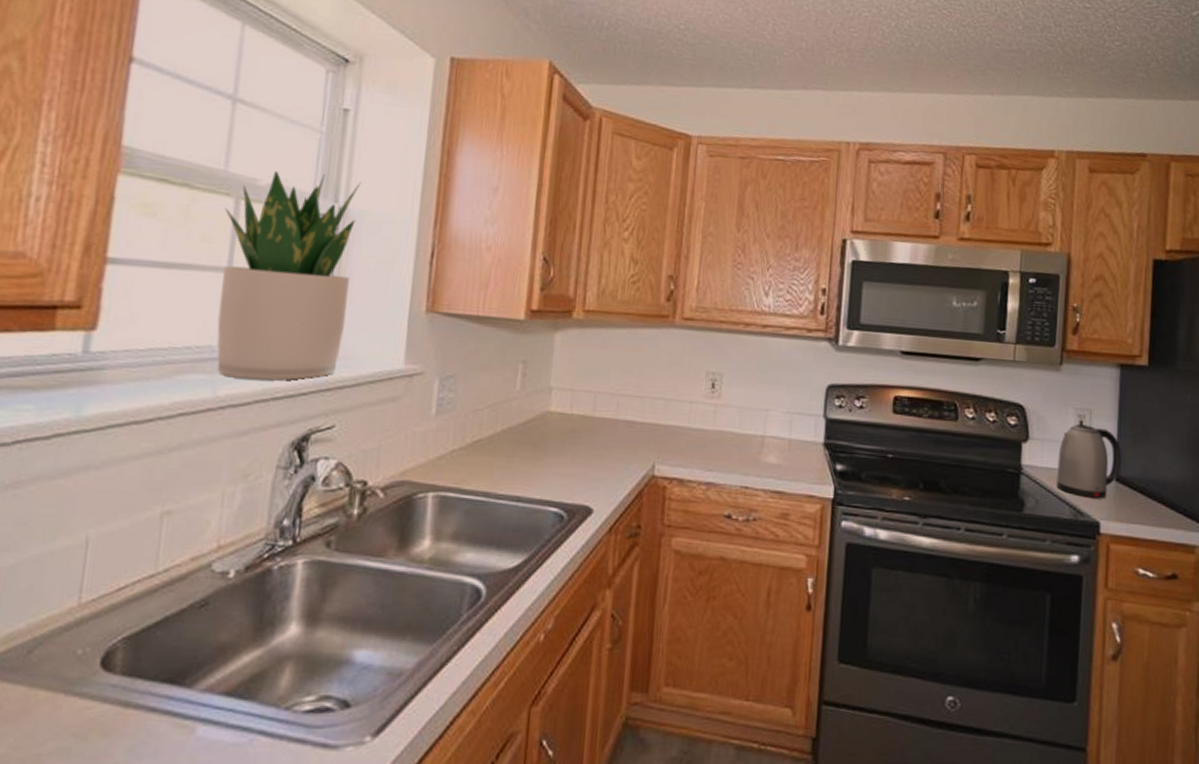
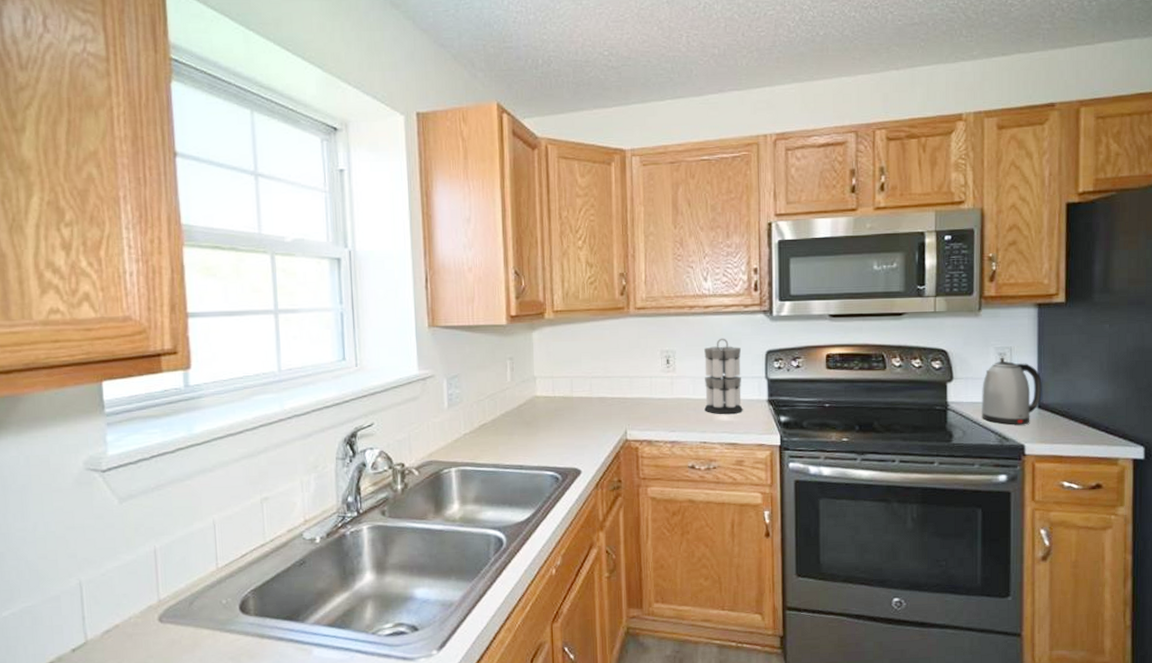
planter: present [217,170,362,381] -> none [265,226,369,394]
spice rack: none [750,364,799,456] -> present [704,338,743,414]

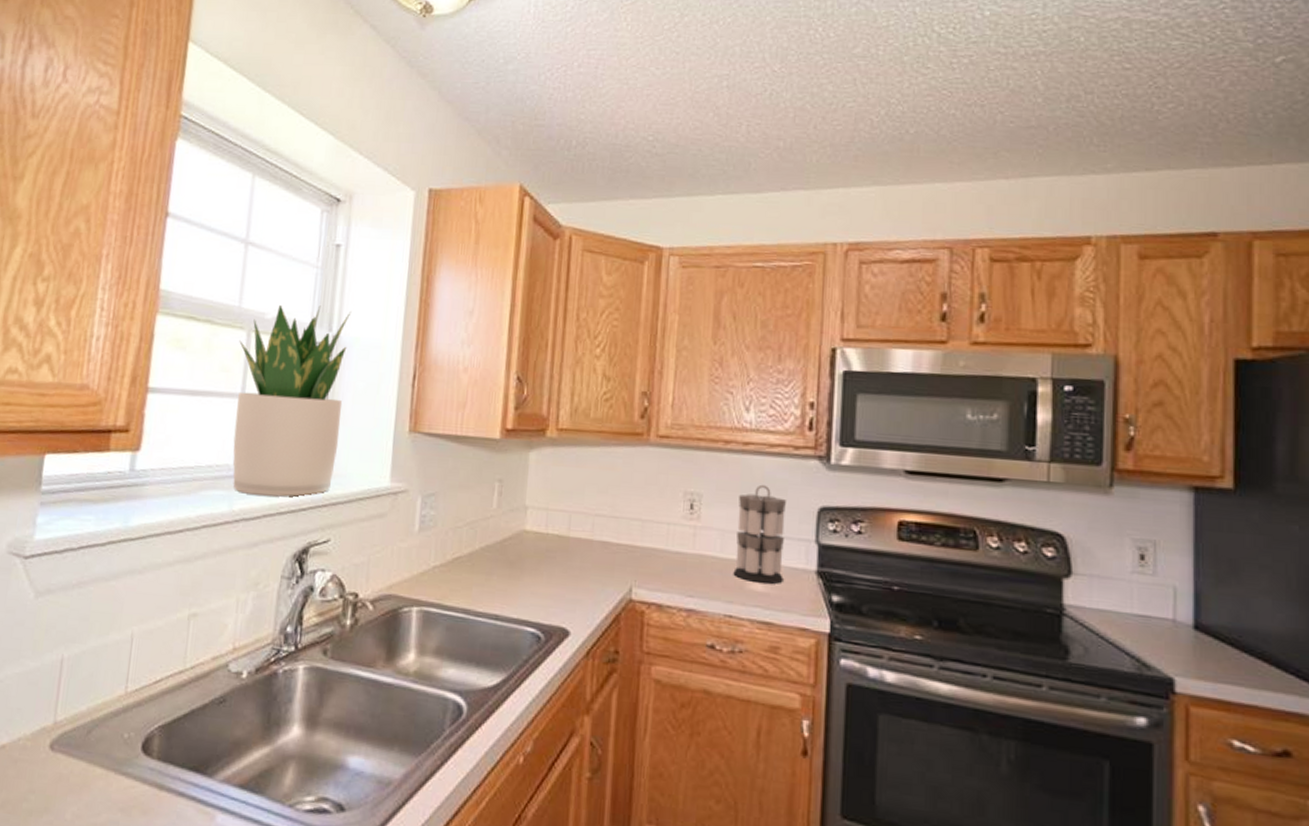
planter: none [265,226,369,394] -> present [233,304,352,497]
kettle: present [982,361,1042,425] -> none [1112,558,1200,649]

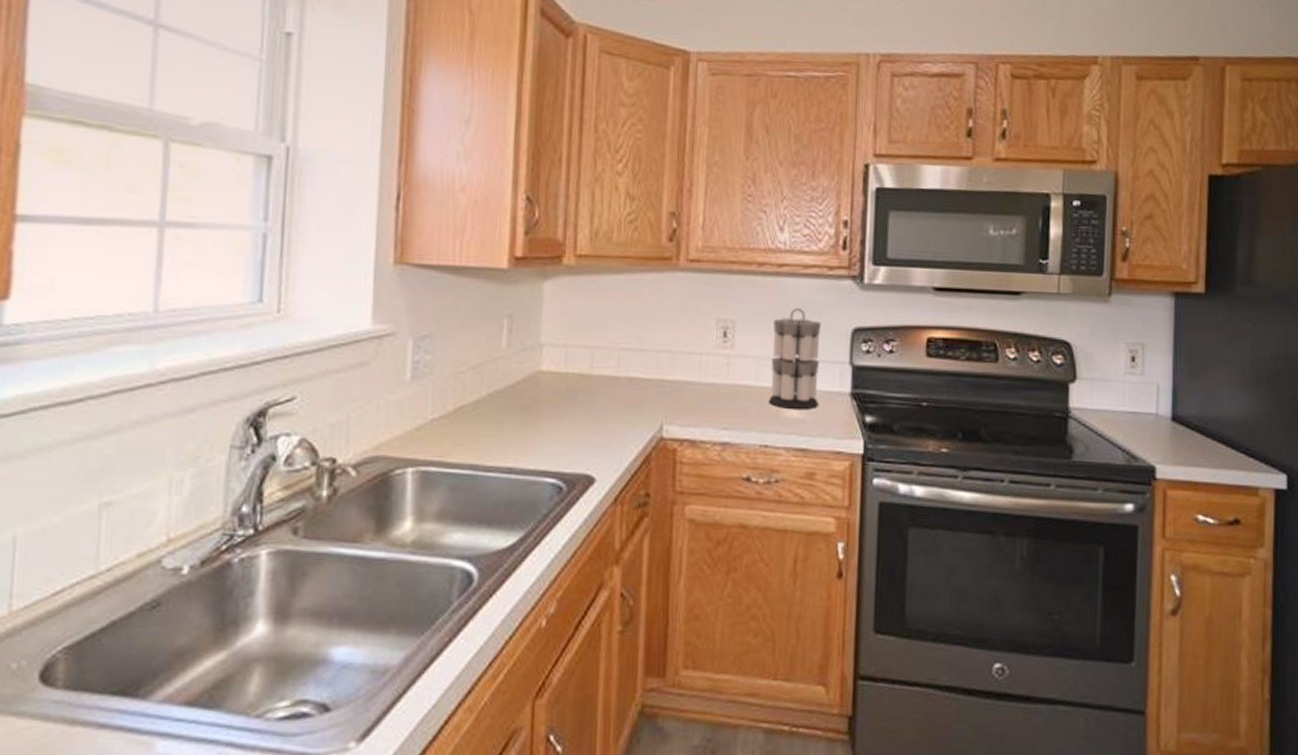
planter: present [233,304,352,497] -> none [151,107,312,349]

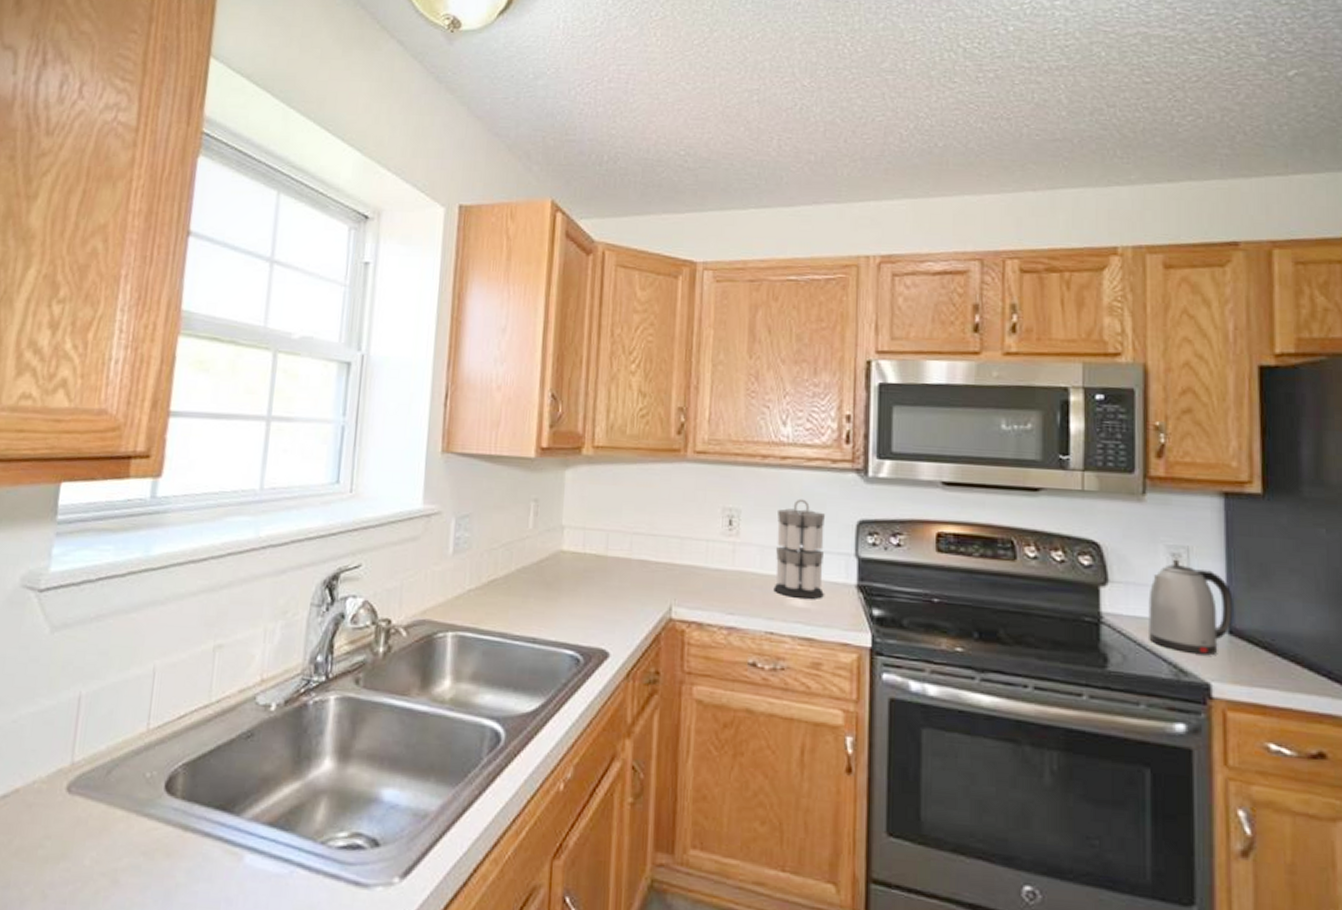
kettle: none [1108,360,1177,440] -> present [1148,564,1233,654]

